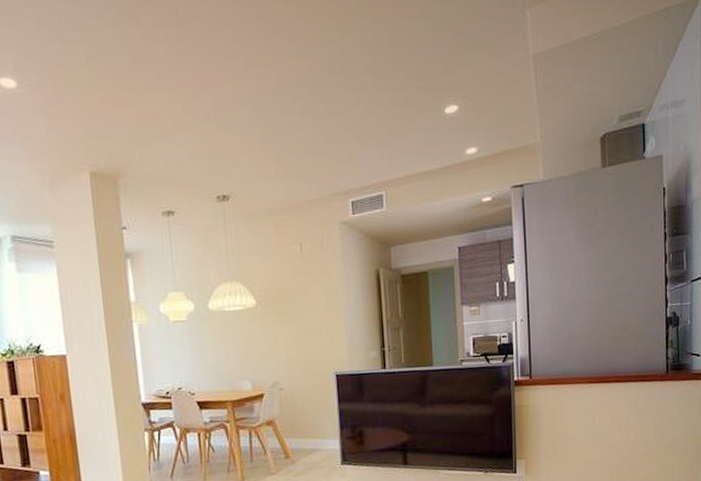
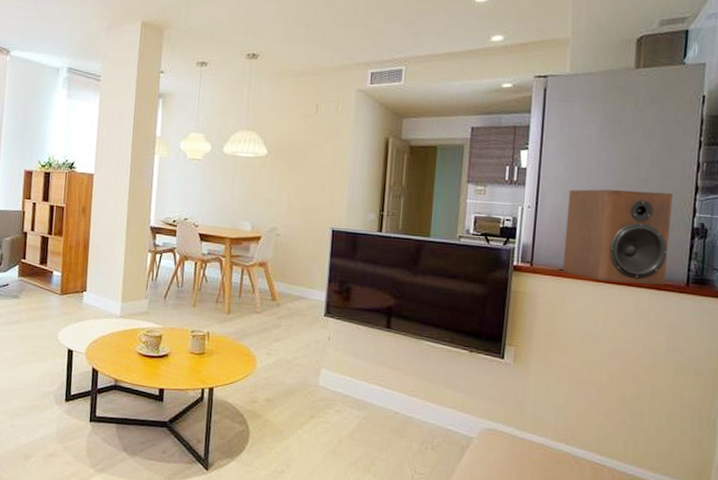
speaker: none [556,287,649,382] -> present [562,189,673,285]

